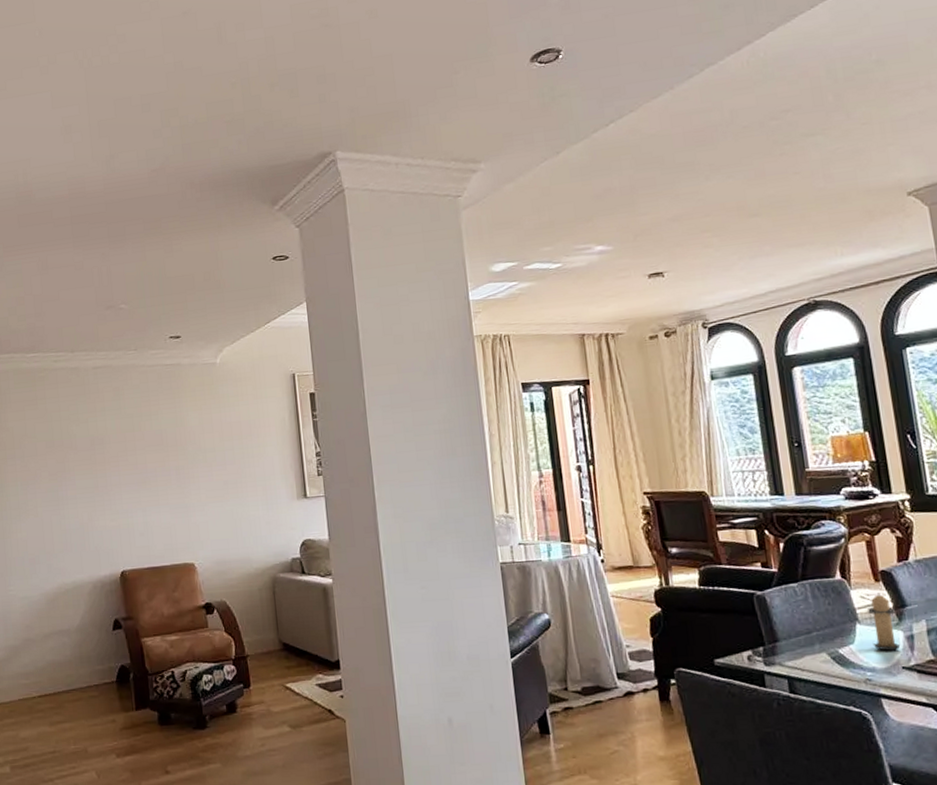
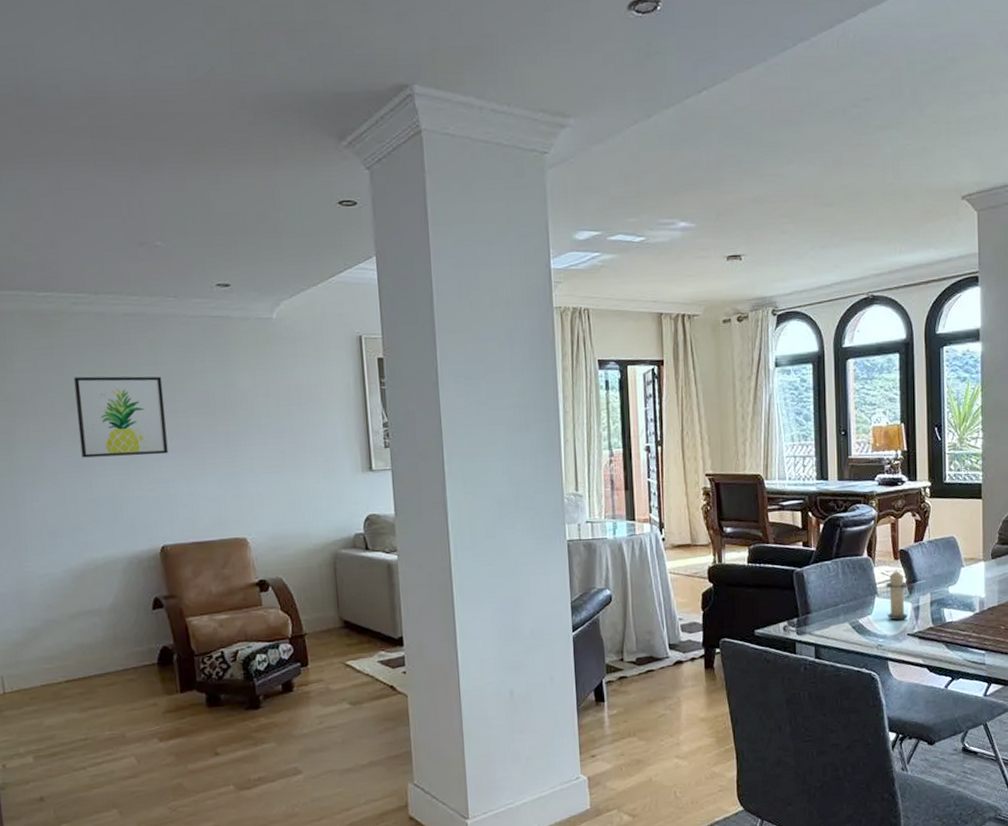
wall art: none [53,419,128,493] -> present [73,376,168,458]

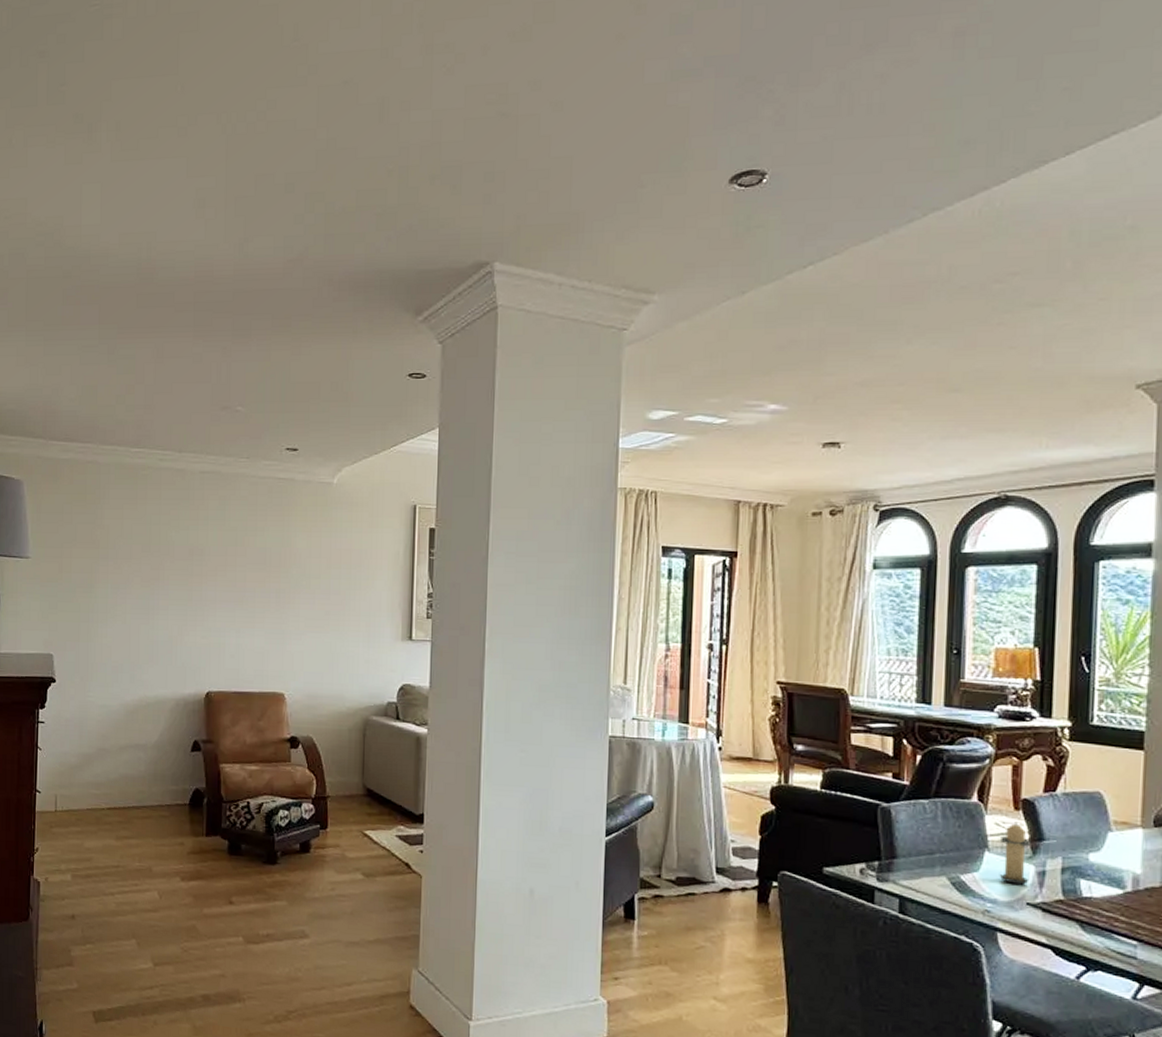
wall art: present [73,376,168,458] -> none [149,526,227,605]

